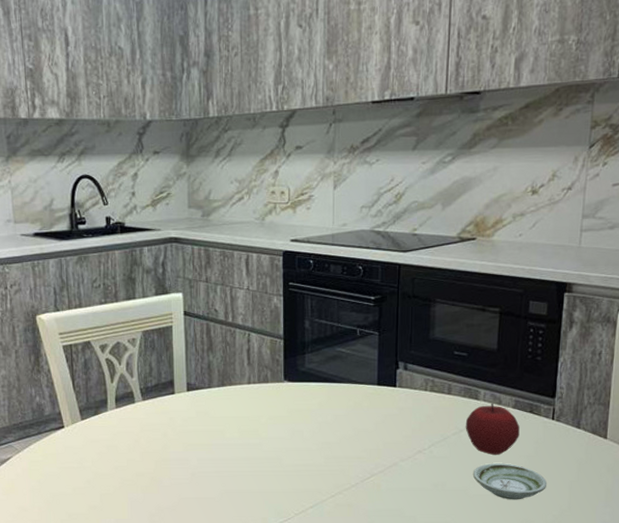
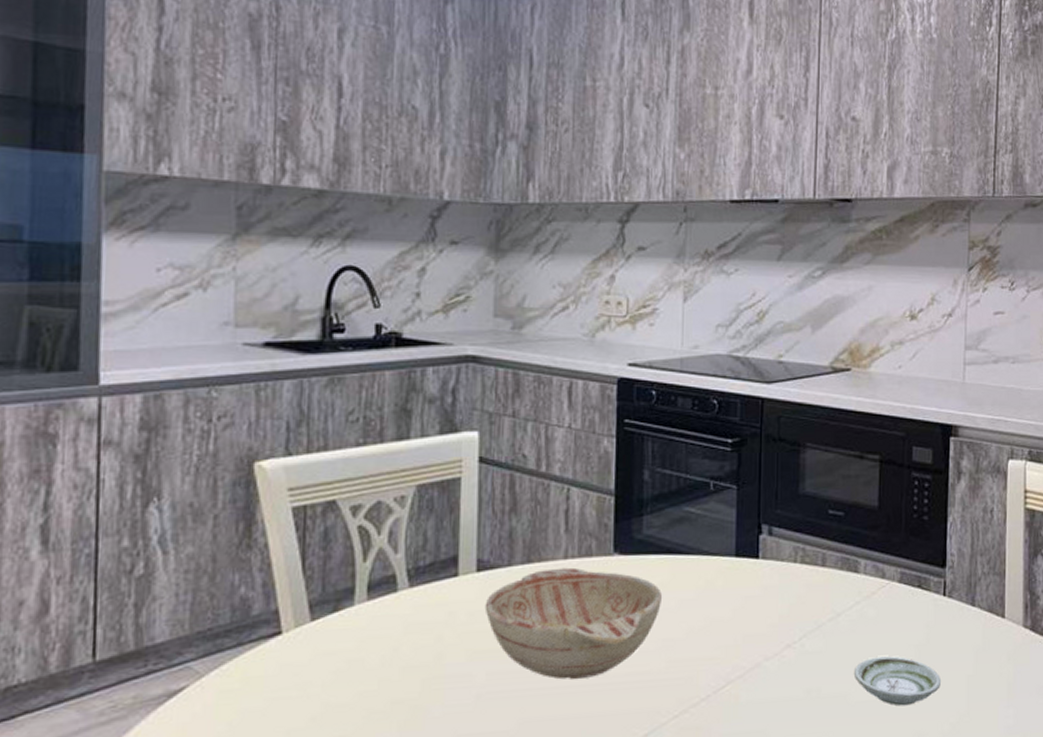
decorative bowl: none [194,390,322,466] -> present [484,567,663,680]
apple: present [465,403,520,455] -> none [843,576,907,646]

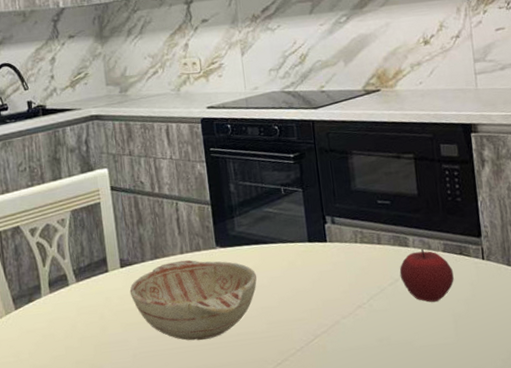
apple: none [843,576,907,646] -> present [399,248,454,302]
saucer: present [853,656,942,706] -> none [415,309,490,348]

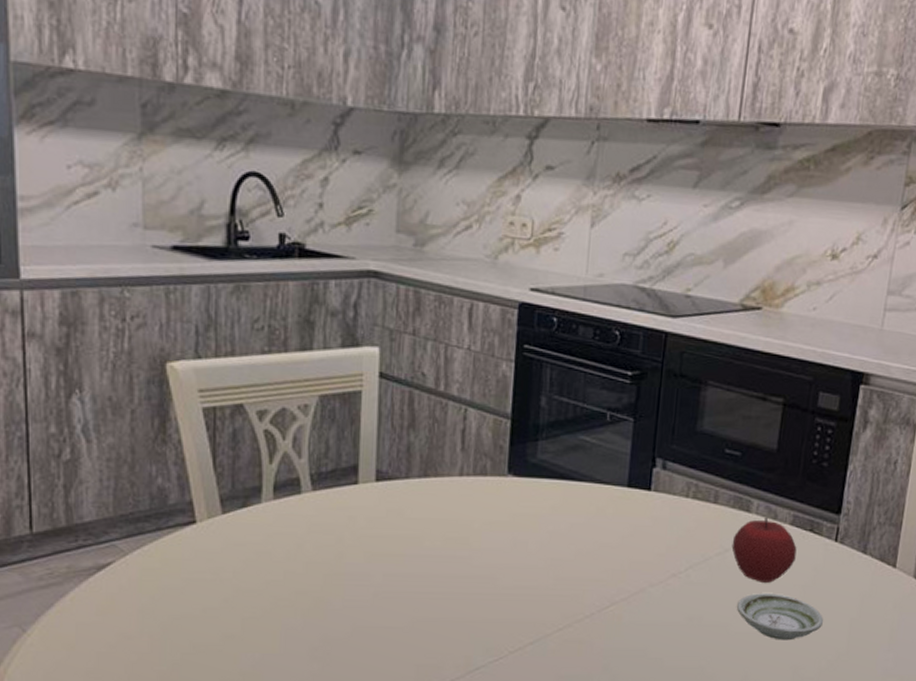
decorative bowl: present [129,259,257,341] -> none [382,484,554,587]
saucer: none [415,309,490,348] -> present [736,593,824,641]

